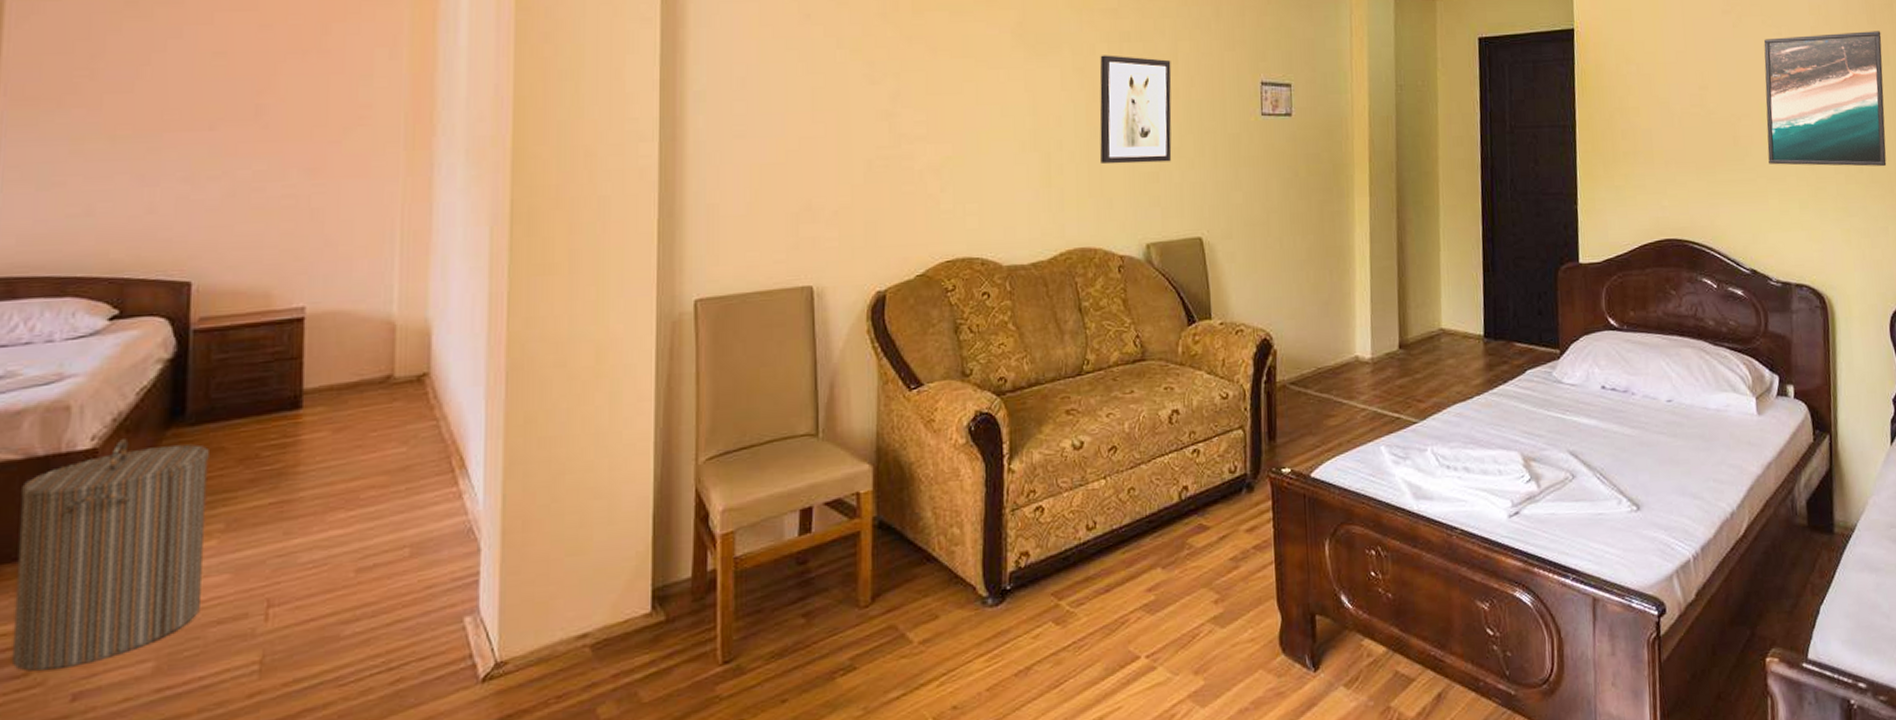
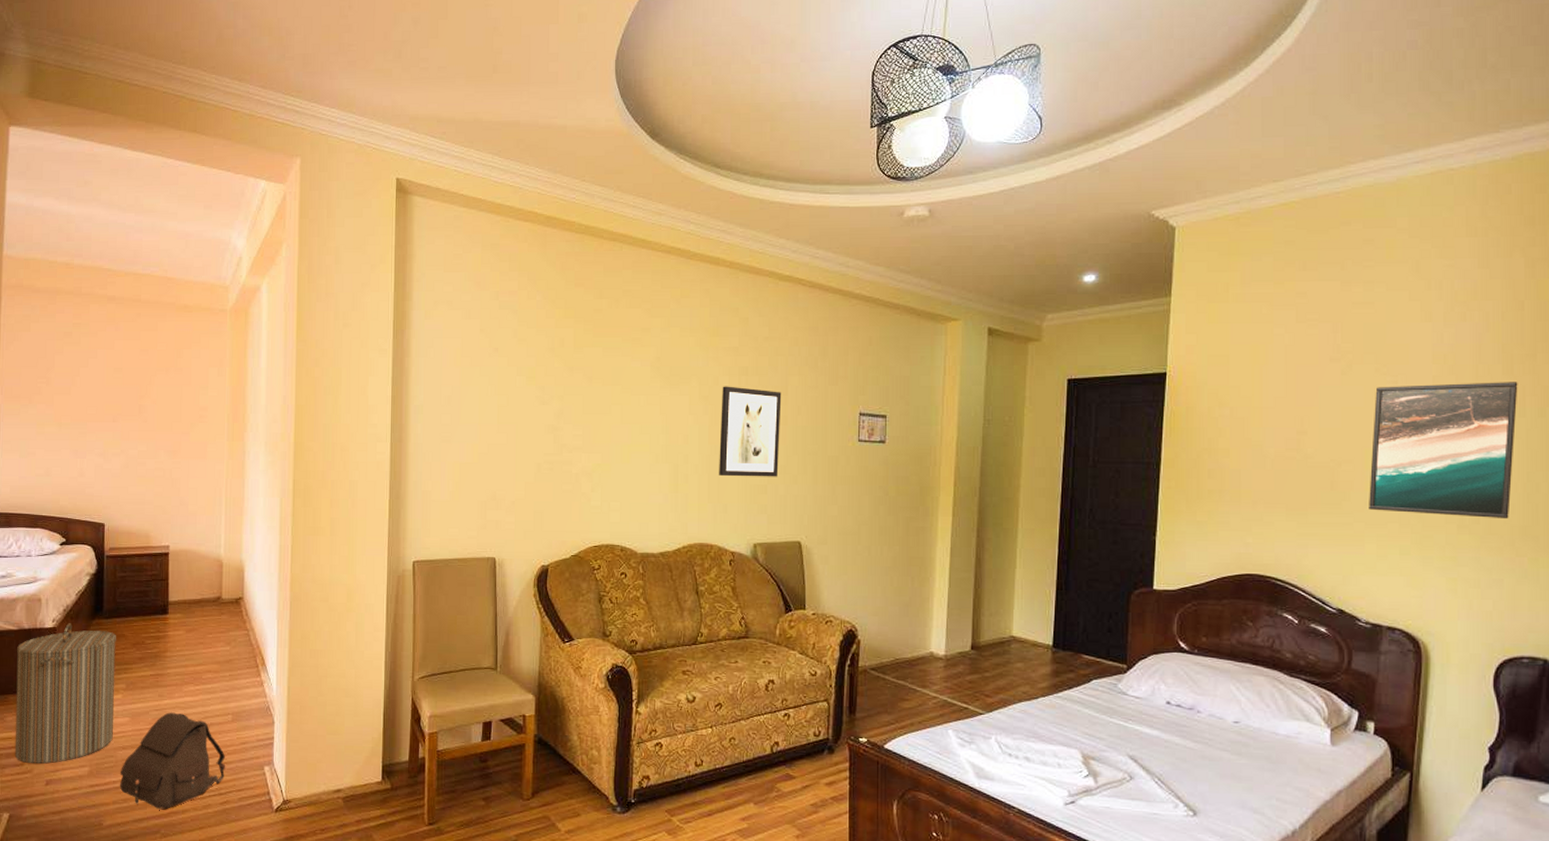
satchel: none [210,555,400,708] -> present [119,712,226,809]

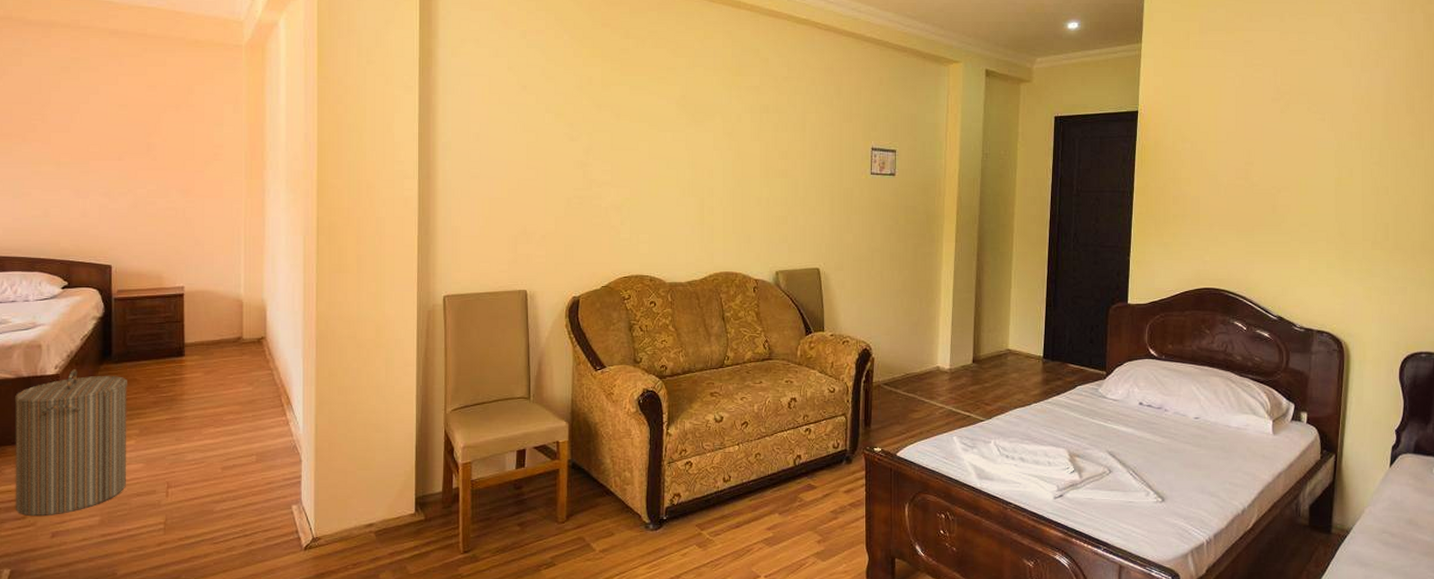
satchel: present [119,712,226,809] -> none [134,456,251,554]
wall art: present [719,386,782,477] -> none [742,123,800,209]
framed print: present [1369,382,1518,520] -> none [1302,119,1418,236]

